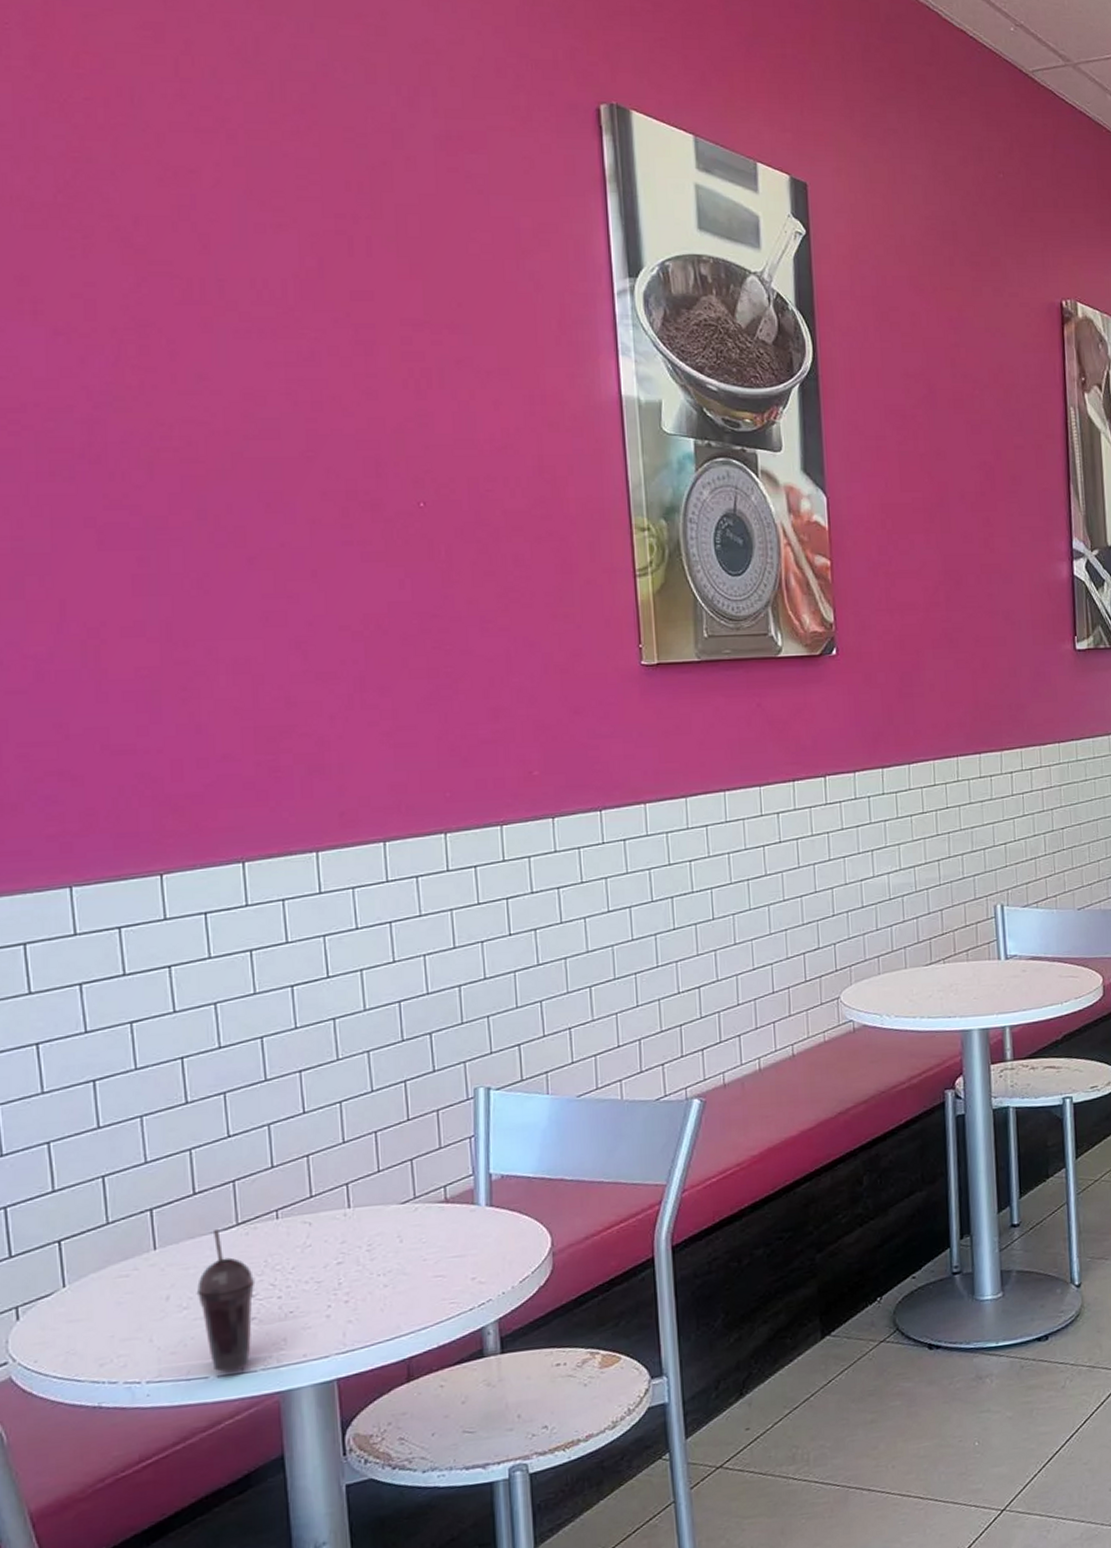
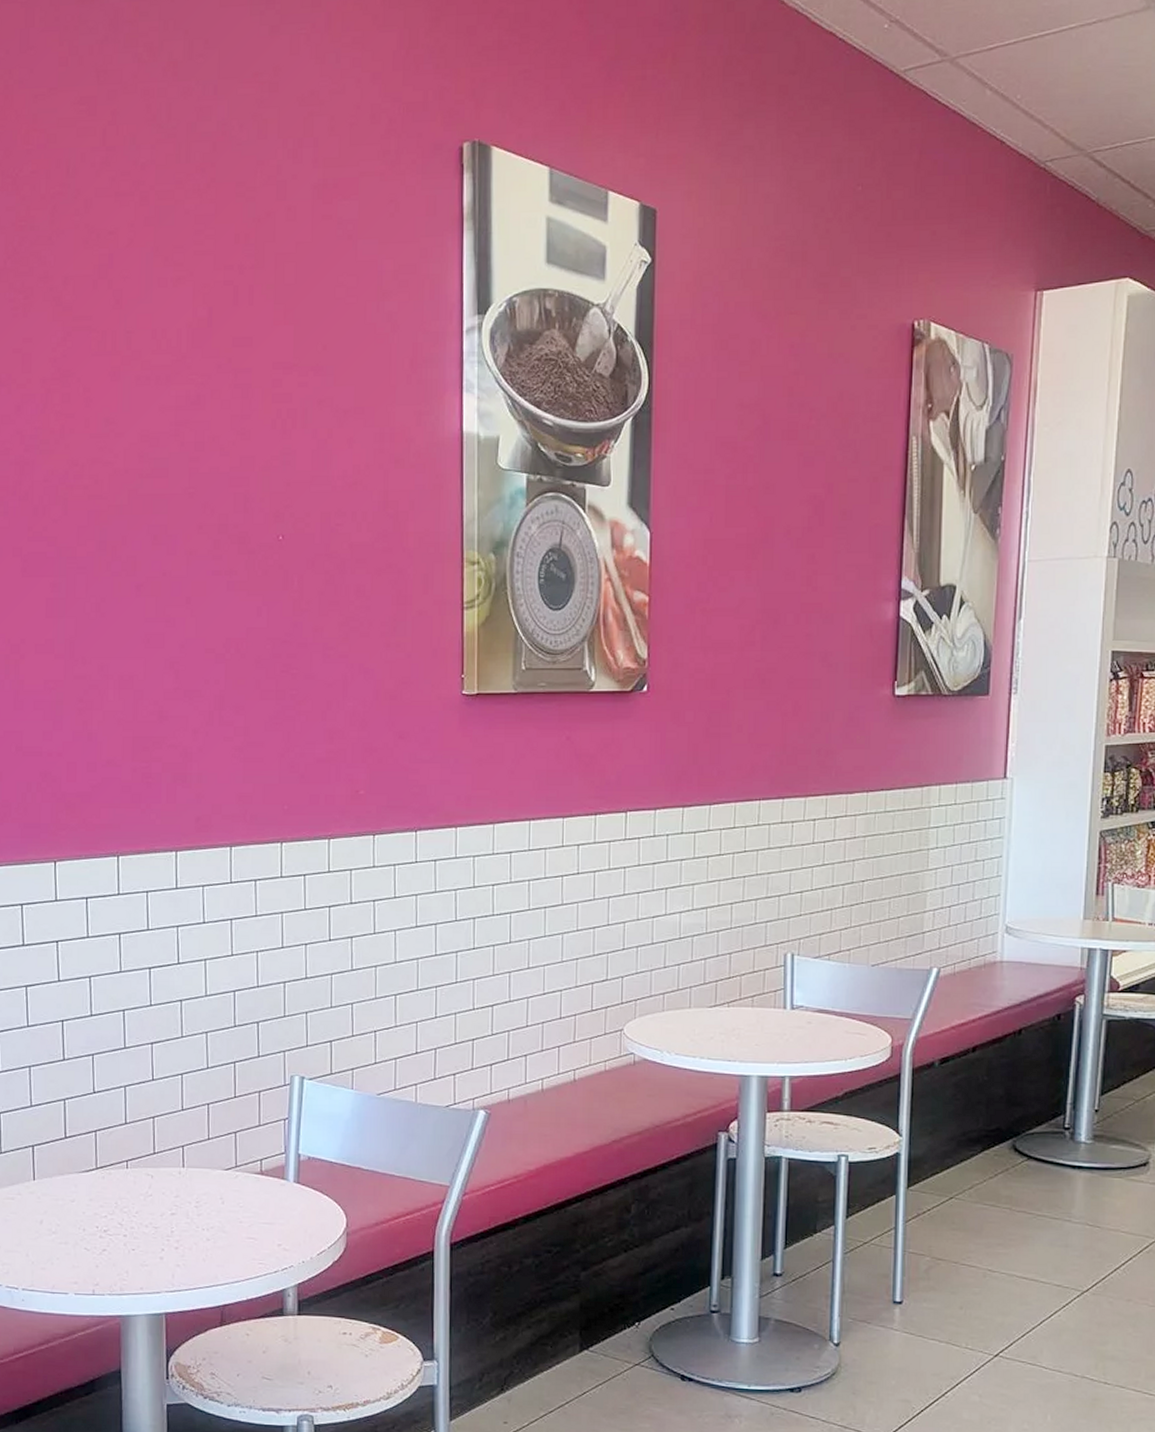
beverage cup: present [196,1228,256,1372] -> none [62,1169,108,1291]

